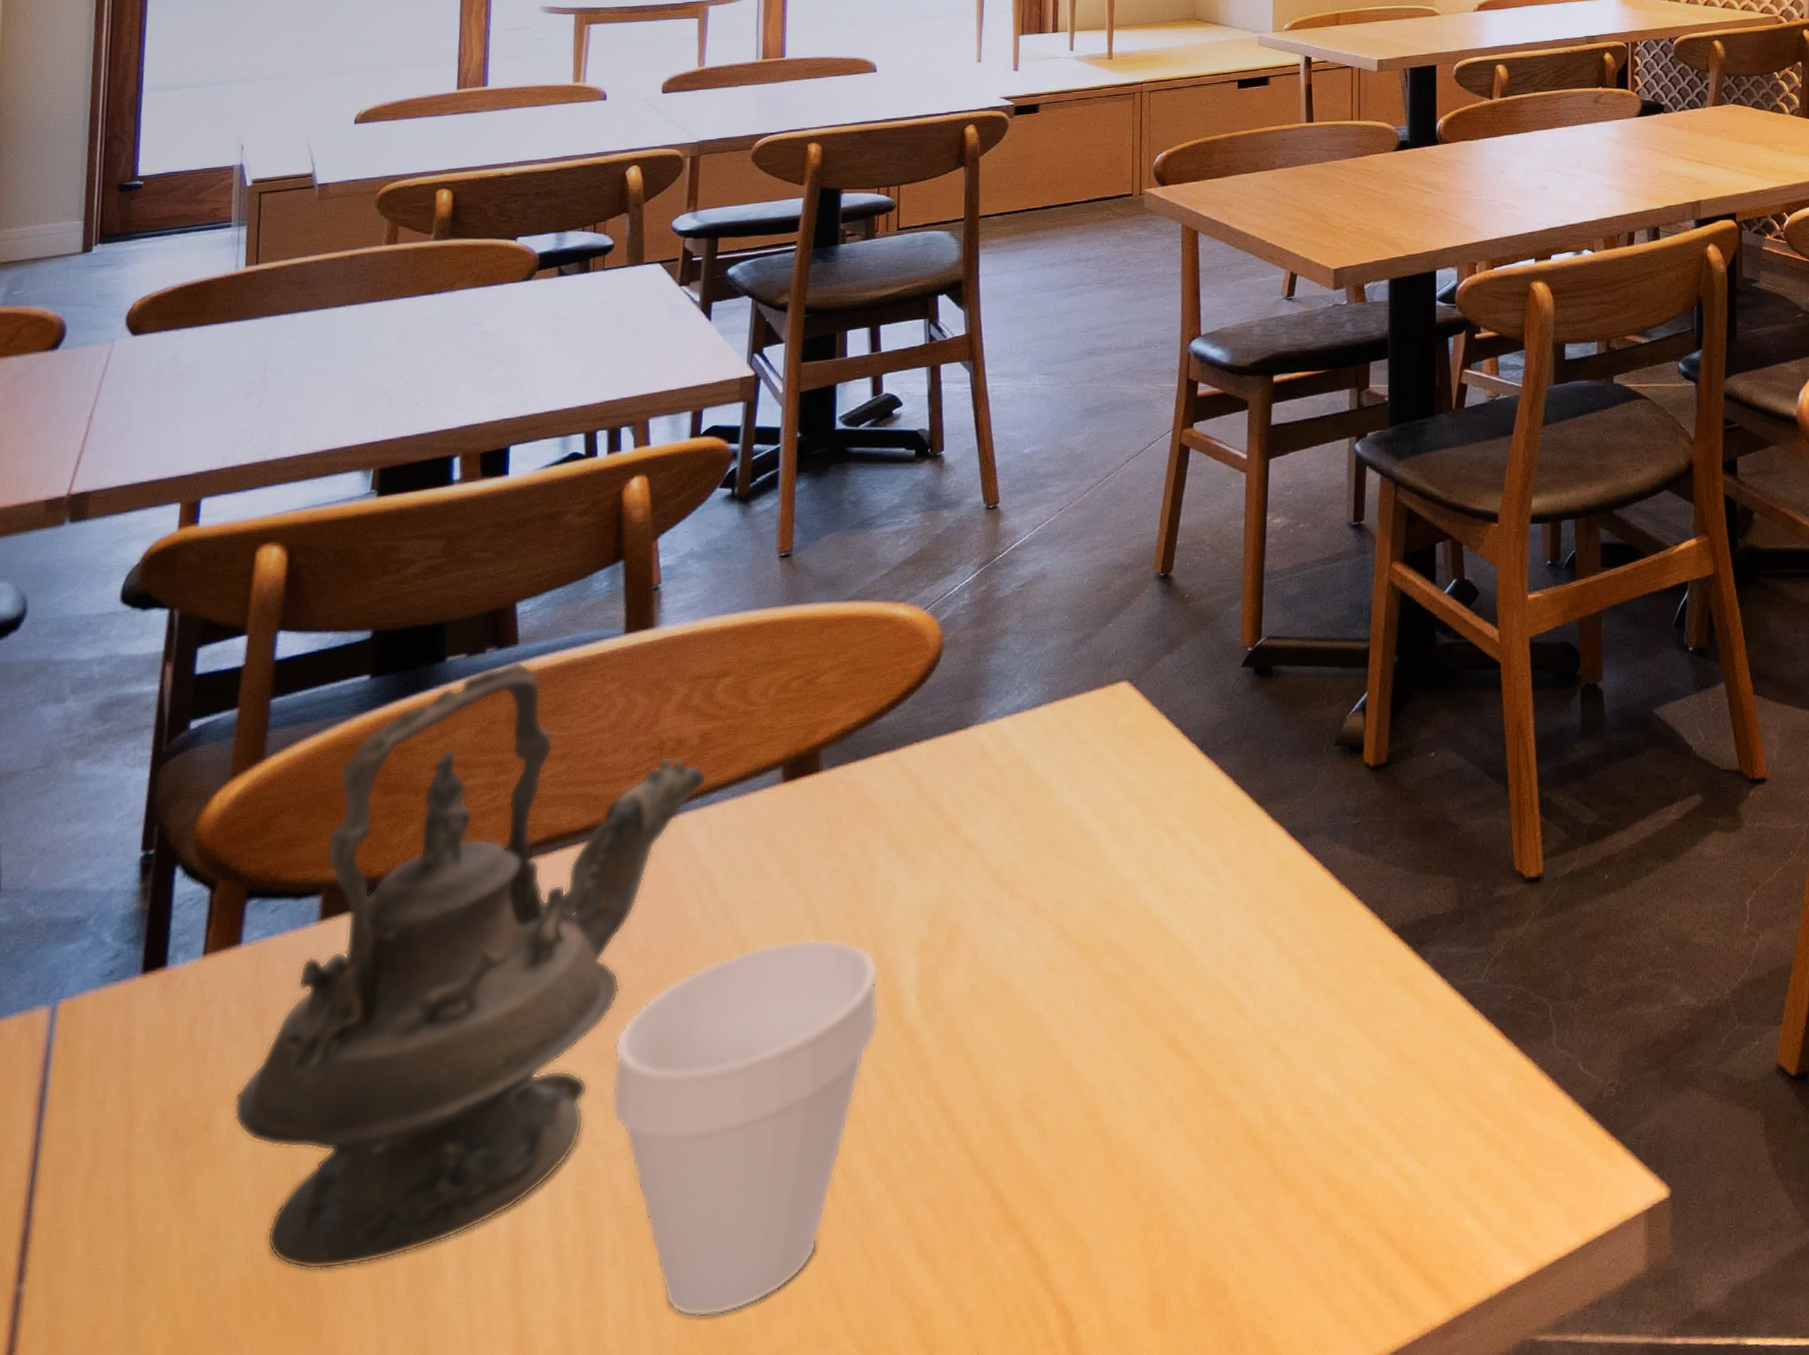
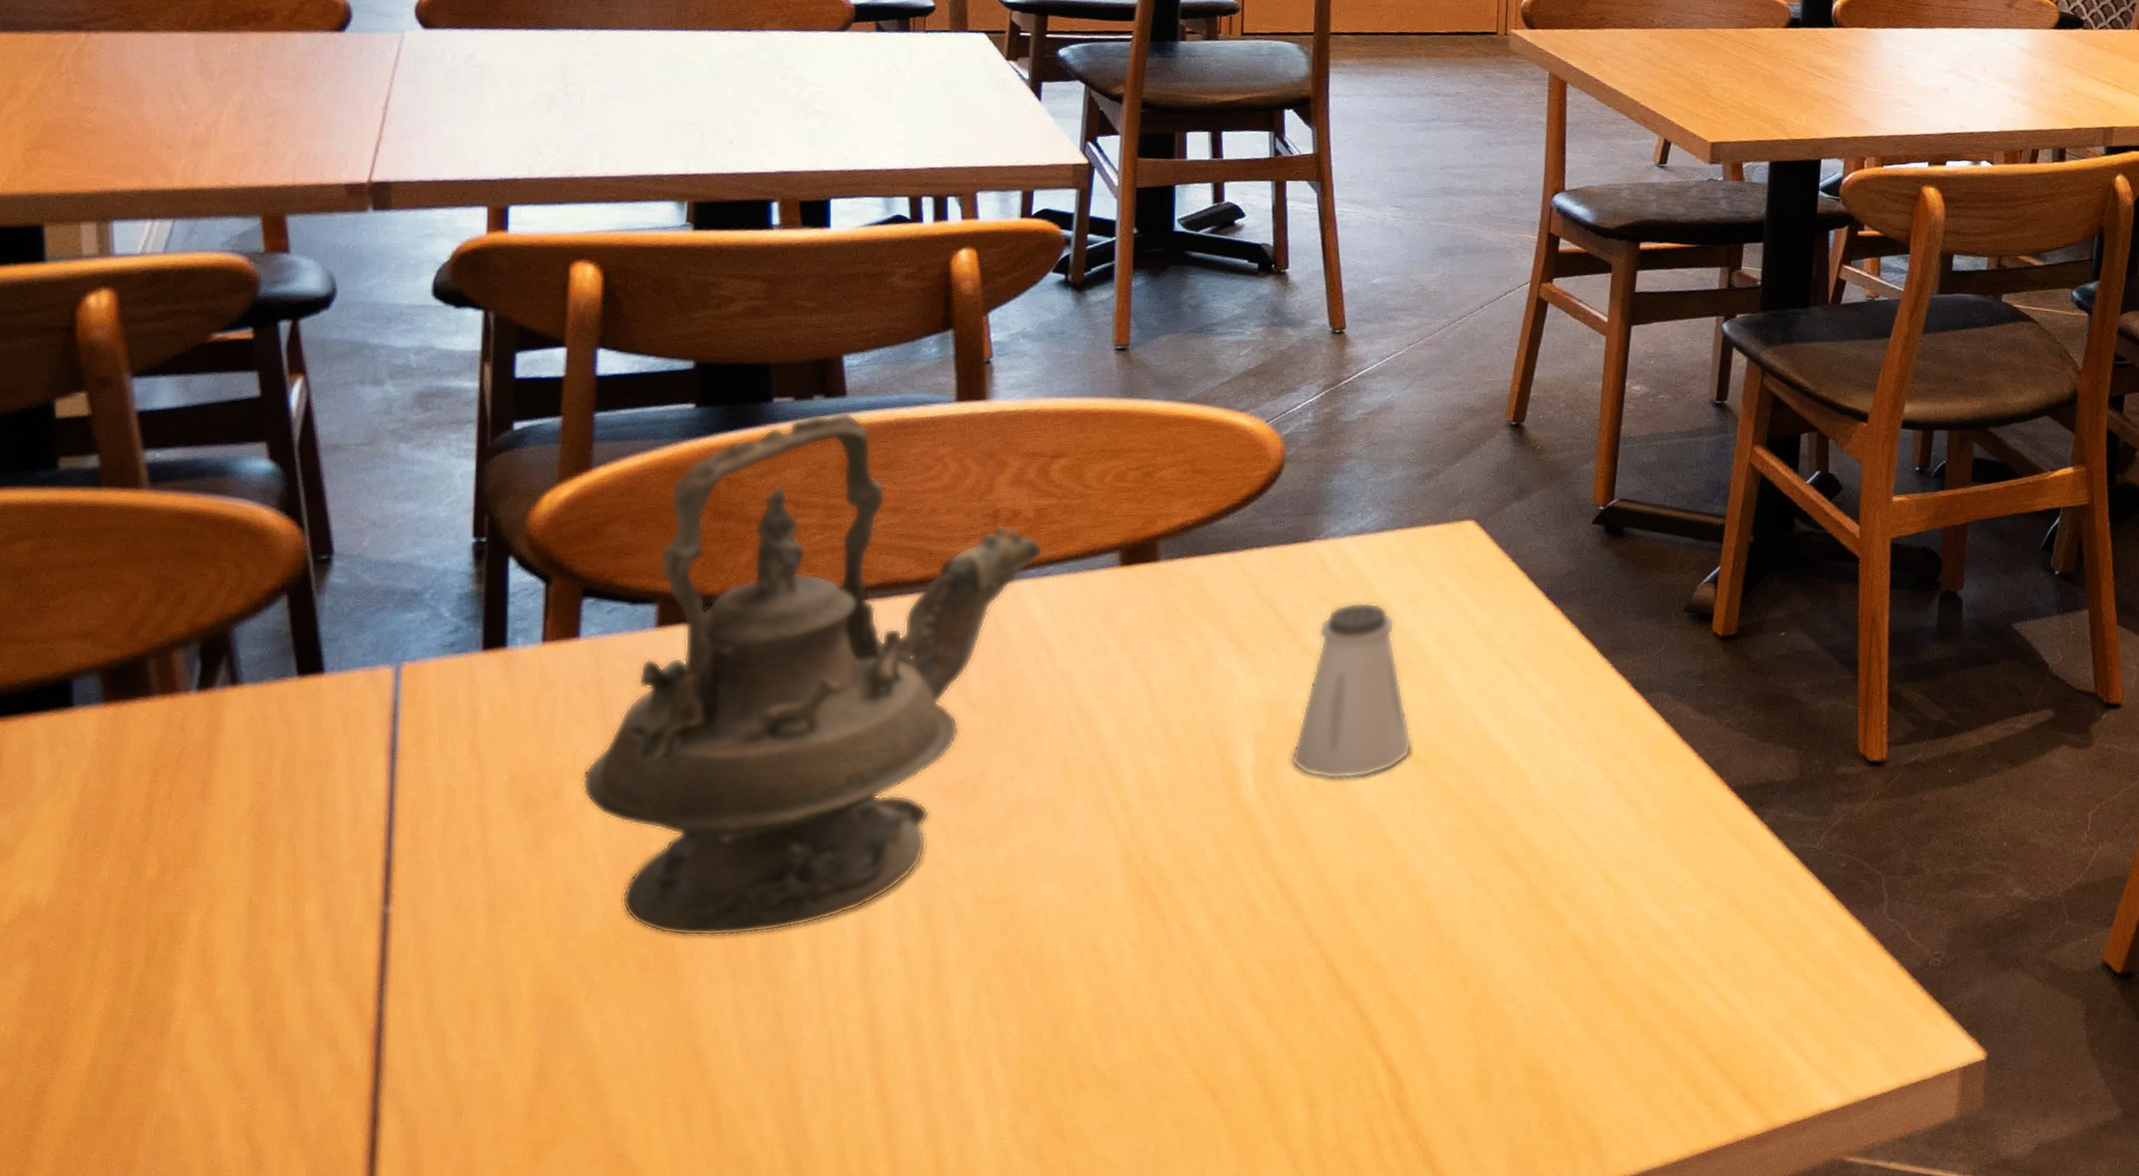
cup: present [610,938,879,1318] -> none [952,712,1217,1028]
saltshaker: none [953,783,1074,983] -> present [1291,602,1412,780]

